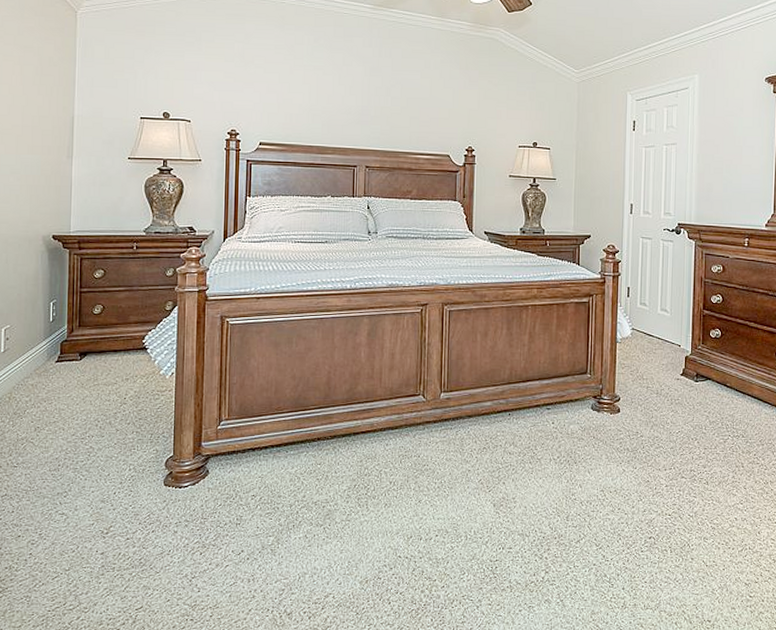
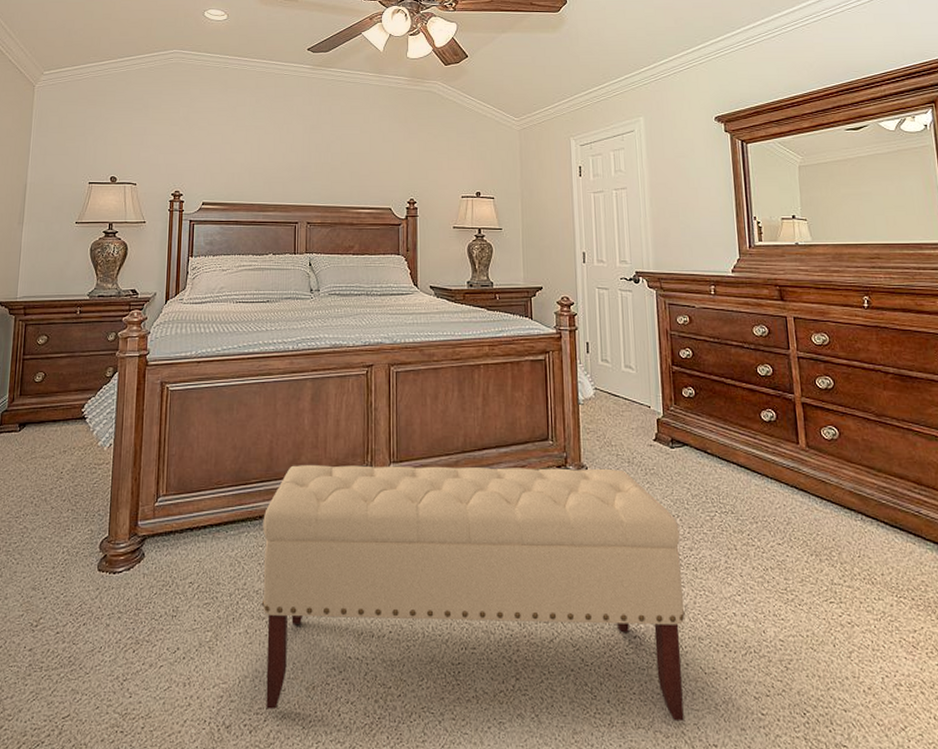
bench: none [319,393,696,603] -> present [261,465,685,722]

